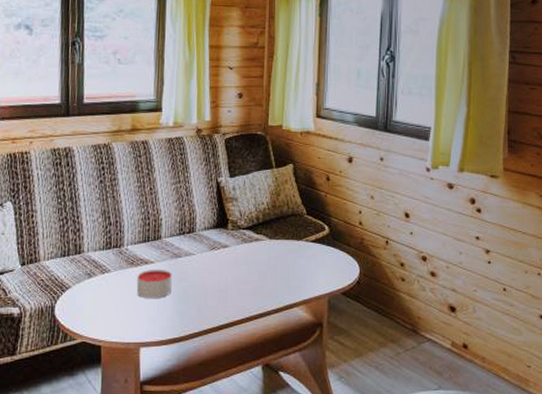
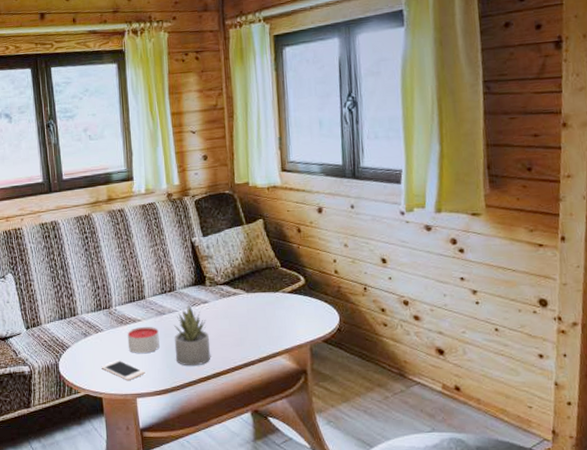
cell phone: none [103,304,153,329] -> present [101,359,145,381]
succulent plant: none [187,249,226,315] -> present [173,305,211,366]

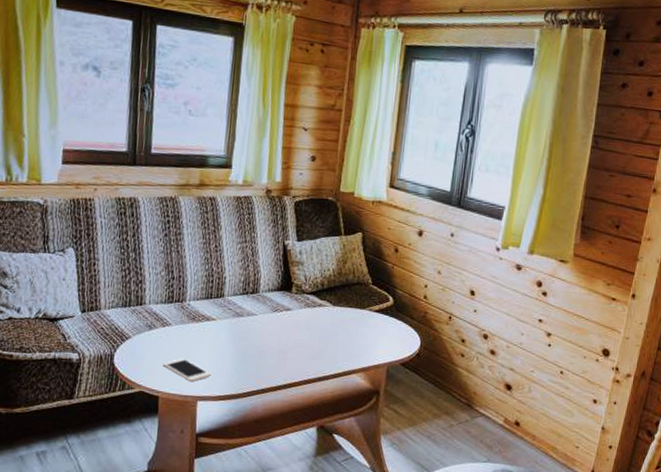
candle: present [127,326,160,354] -> none [196,326,233,355]
succulent plant: present [173,305,211,366] -> none [247,310,286,374]

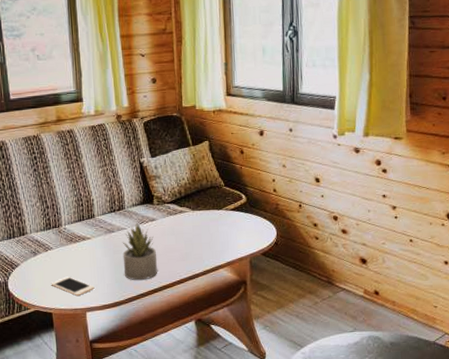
succulent plant: none [247,310,286,374] -> present [122,223,158,281]

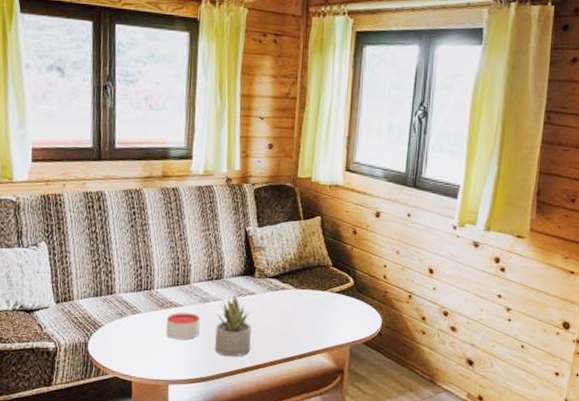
cell phone: present [51,276,95,297] -> none [134,344,181,367]
candle: none [76,243,109,270] -> present [165,312,200,340]

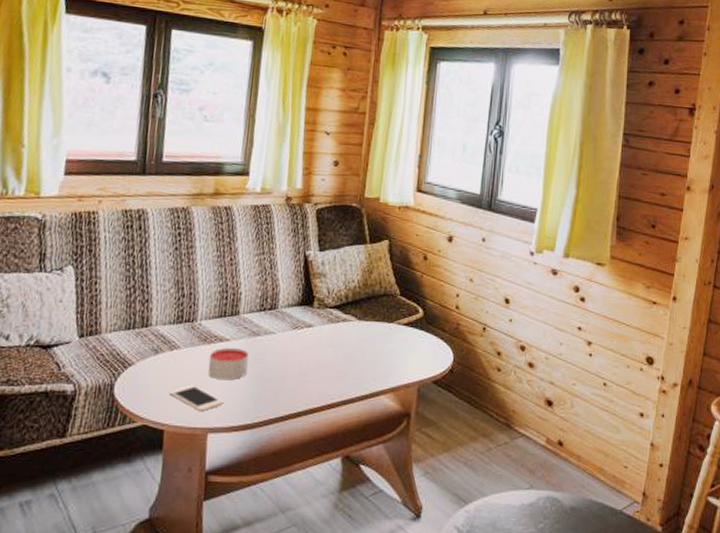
cell phone: none [134,344,181,367] -> present [169,385,224,412]
succulent plant: present [214,295,252,357] -> none [263,328,307,400]

